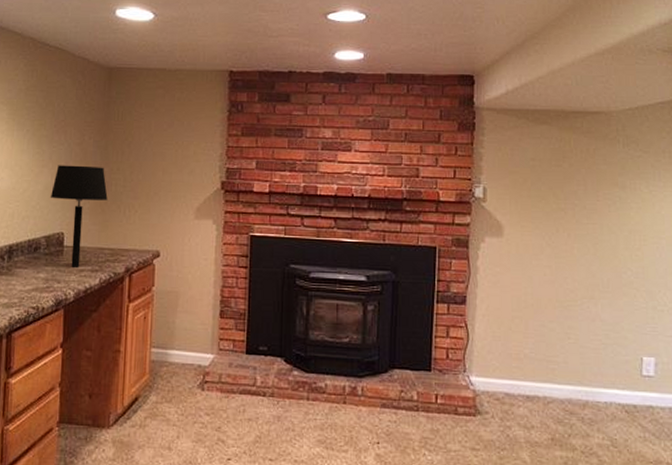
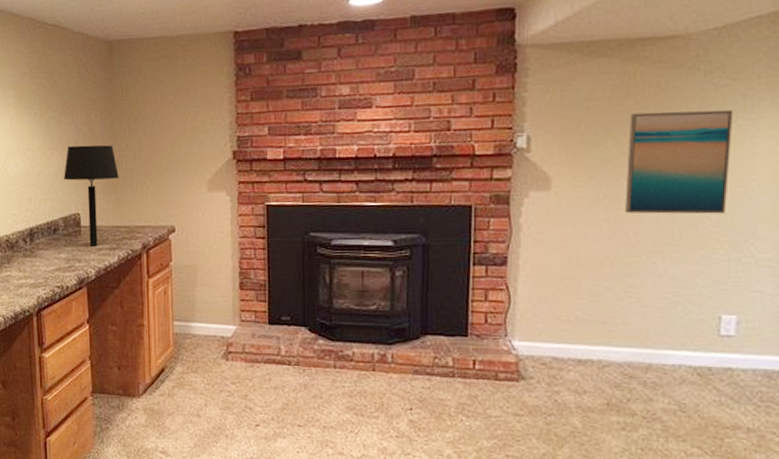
wall art: none [564,174,646,266] -> present [625,109,734,214]

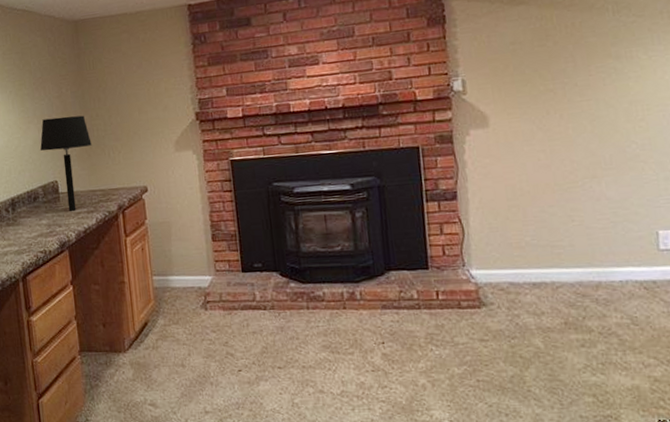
wall art: present [625,109,734,214] -> none [551,43,649,144]

